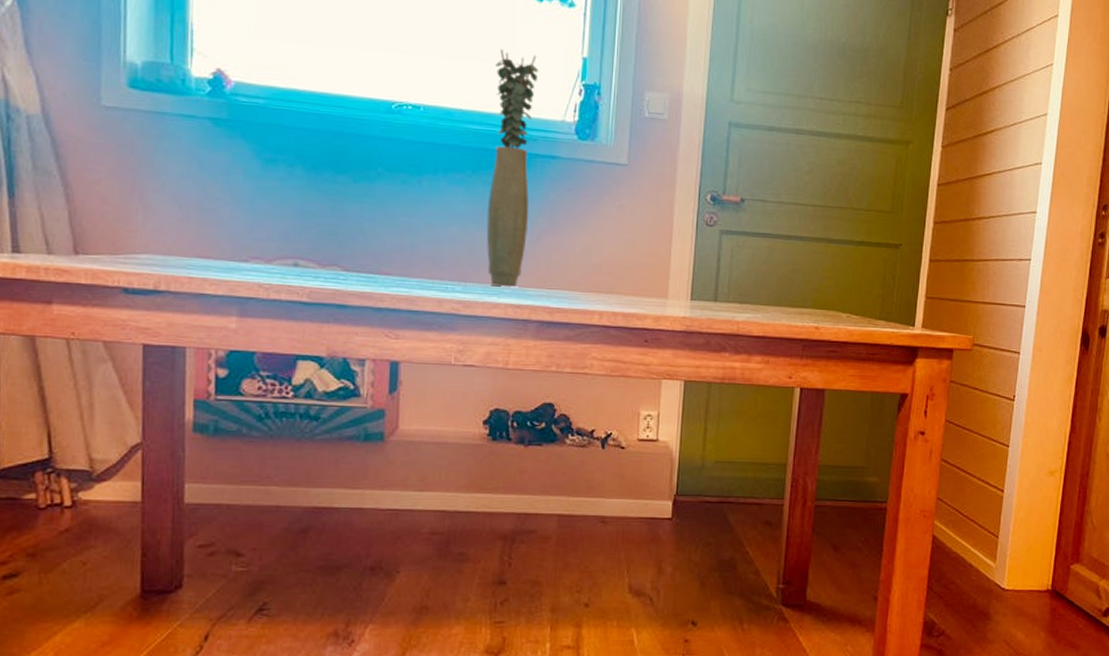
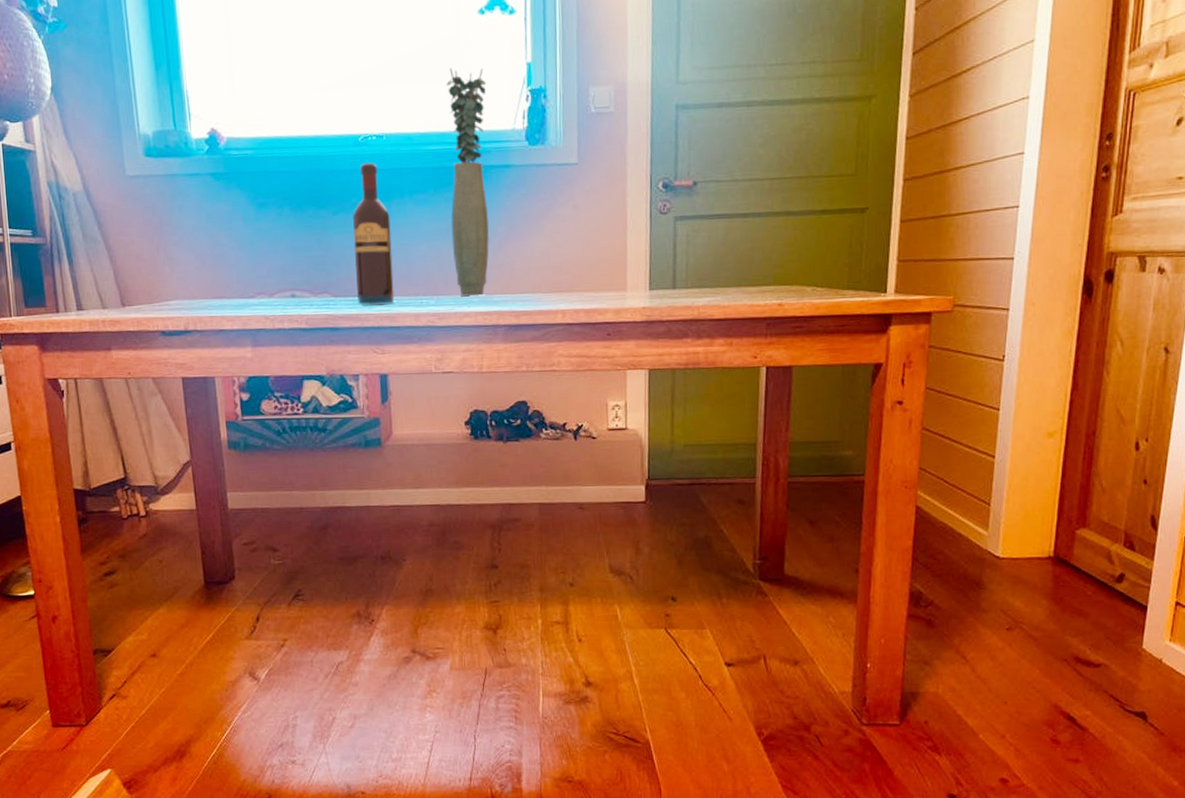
wine bottle: none [373,132,420,285] -> present [353,162,395,305]

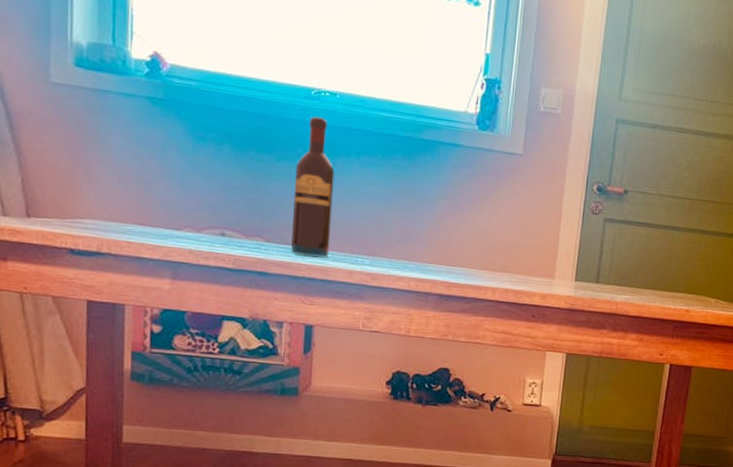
vase: present [446,68,490,296] -> none [393,43,445,263]

